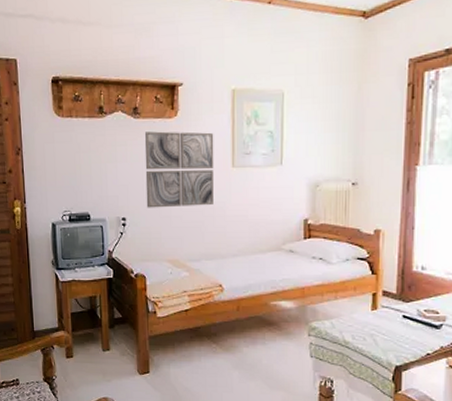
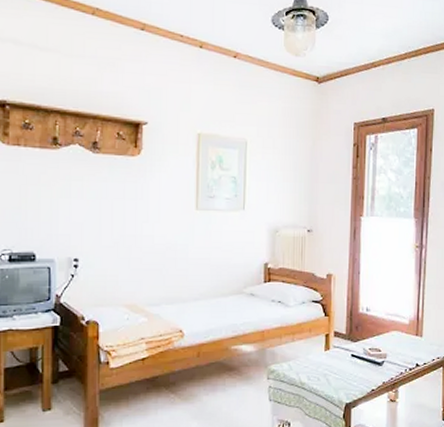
wall art: present [144,131,214,208] -> none [103,168,178,249]

